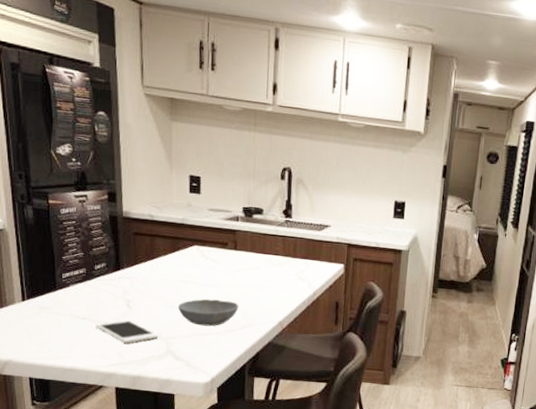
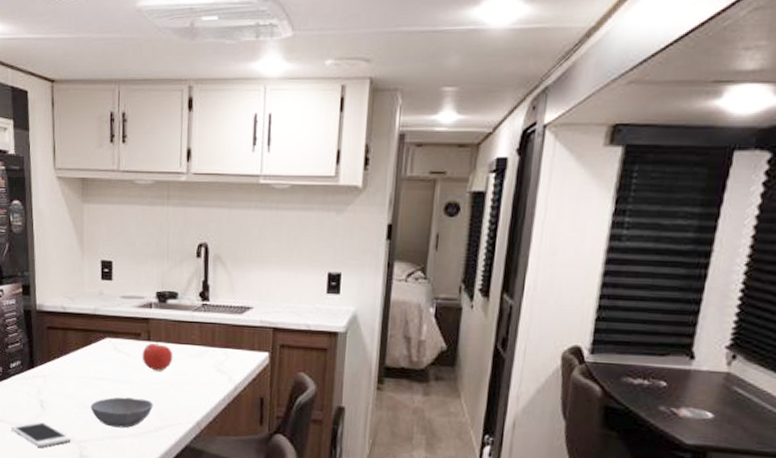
fruit: none [228,248,258,277] -> present [142,339,173,371]

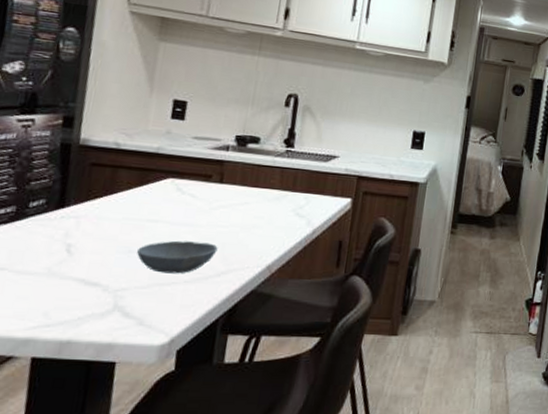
cell phone: present [11,421,71,448] -> none [16,268,104,299]
fruit: present [142,339,173,371] -> none [210,181,248,214]

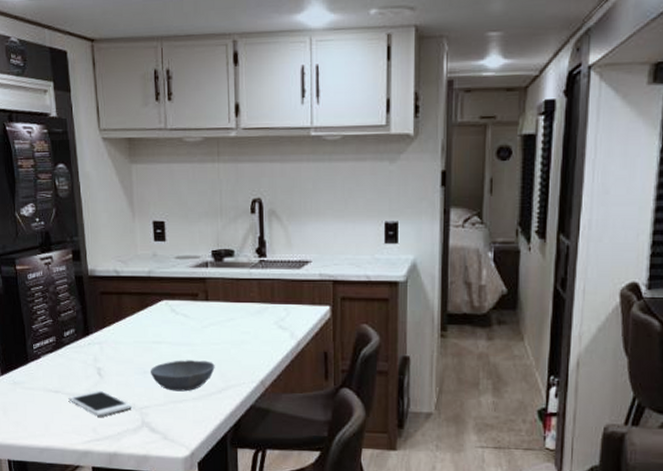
cell phone: none [16,268,104,299] -> present [68,390,132,417]

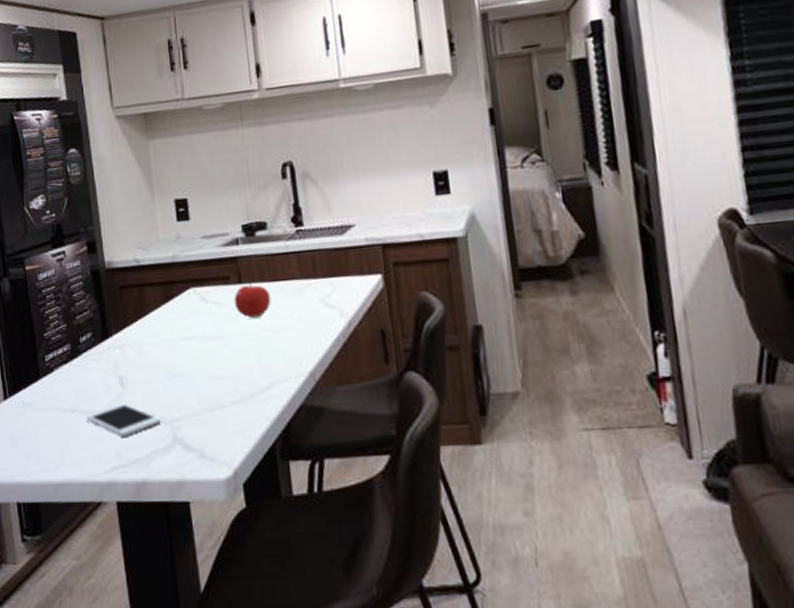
bowl: present [151,360,215,392] -> none [181,354,255,396]
fruit: none [200,298,233,331] -> present [234,279,271,318]

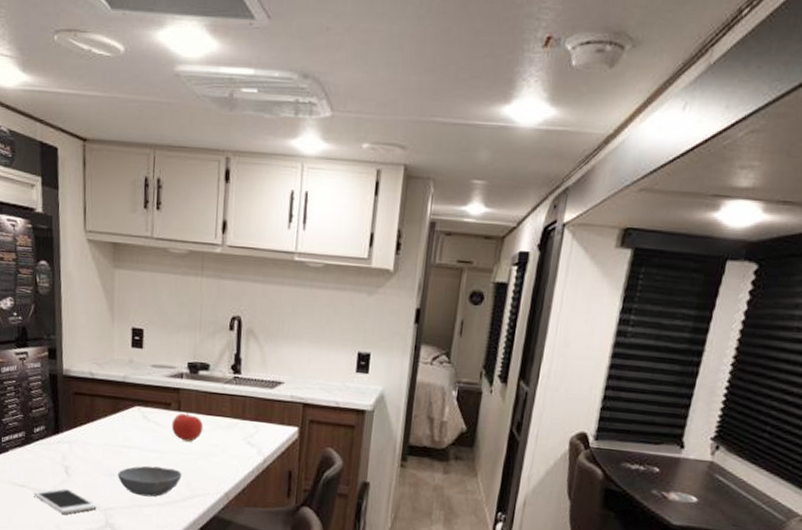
bowl: none [181,354,255,396] -> present [118,466,182,497]

